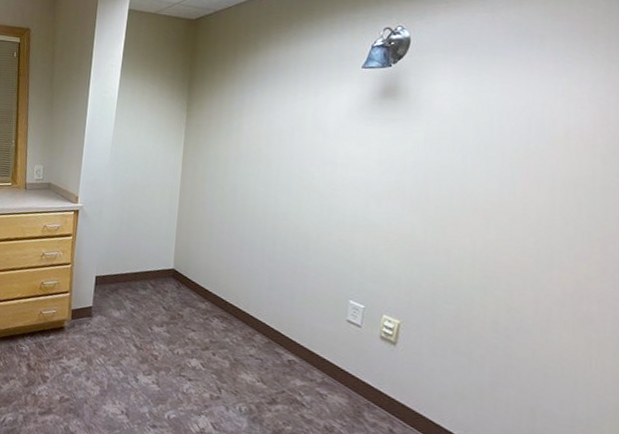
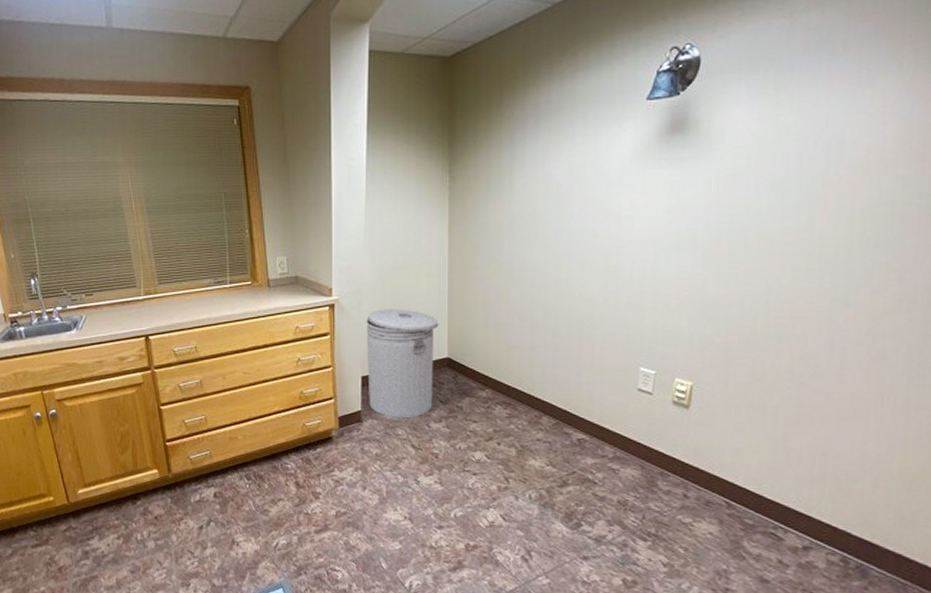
can: none [100,219,168,319] -> present [366,309,439,418]

